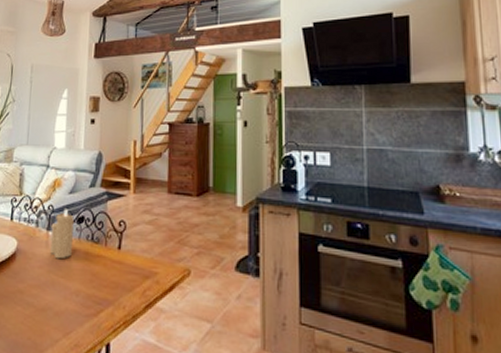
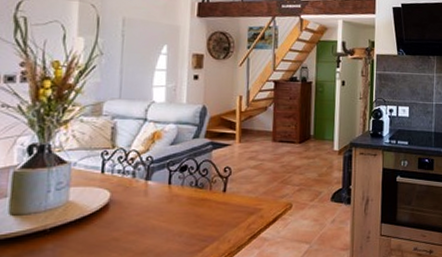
candle: present [50,209,74,259] -> none [149,159,176,206]

